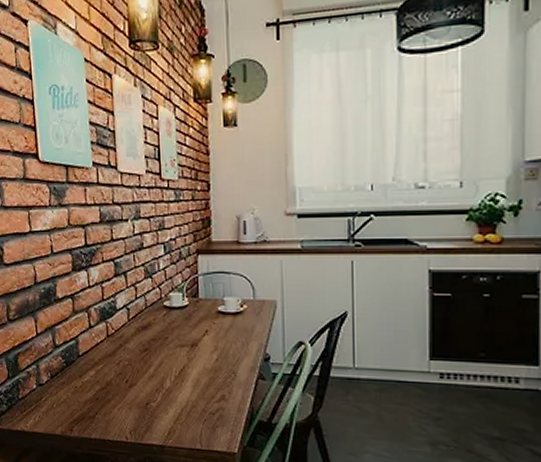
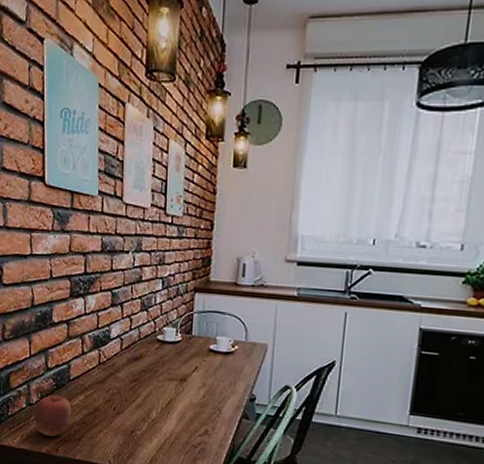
apple: none [45,373,84,417] -> present [34,395,72,437]

